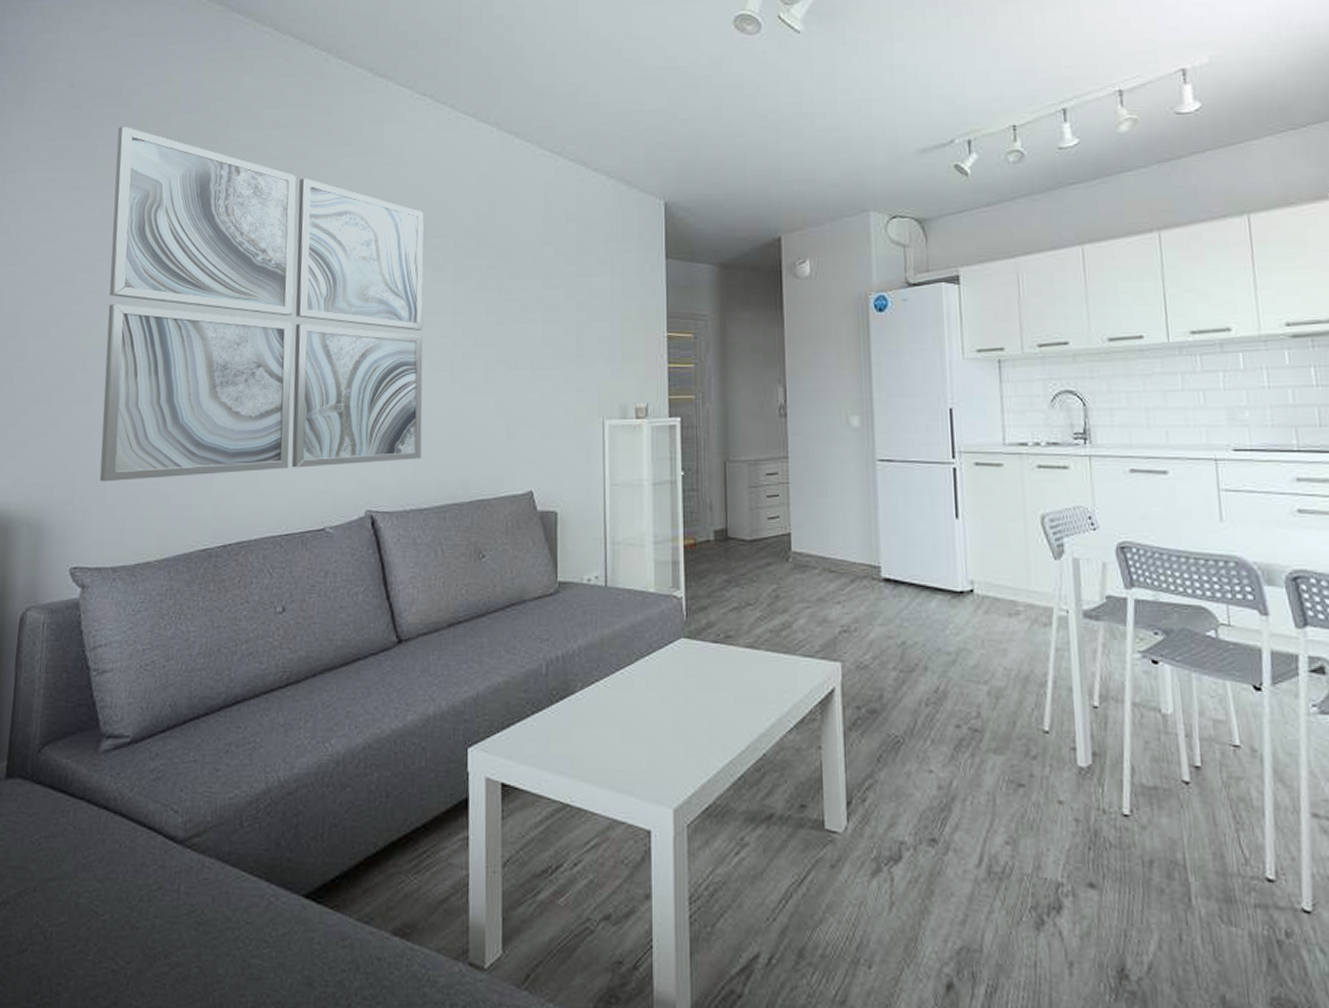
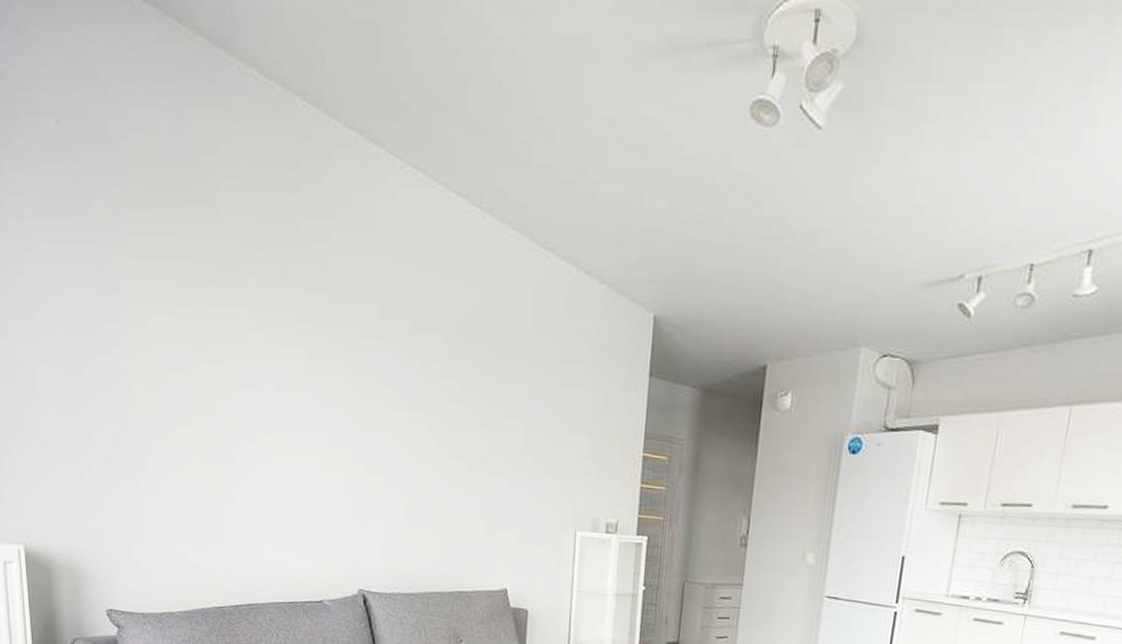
wall art: present [99,126,424,482] -> none [108,175,414,549]

